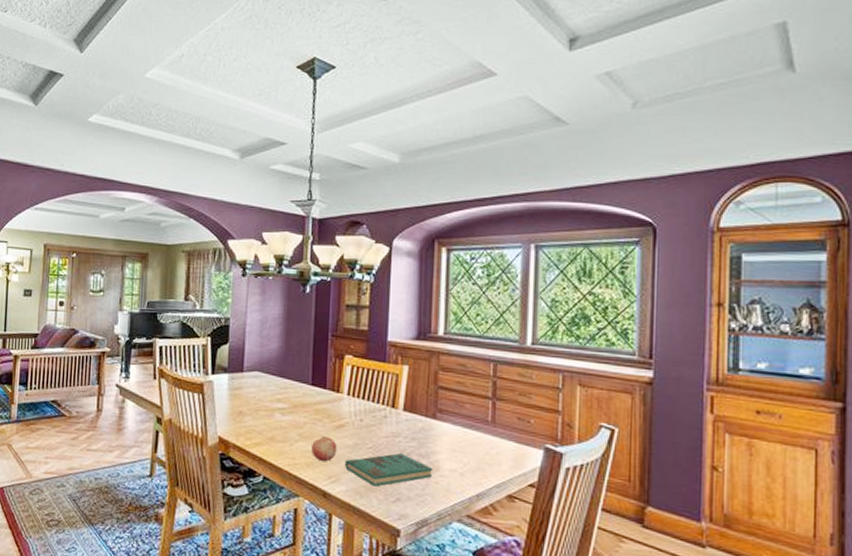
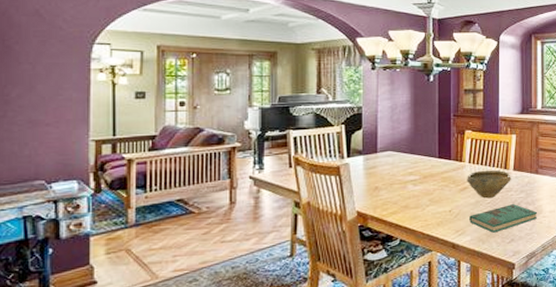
fruit: present [311,435,337,462] -> none [441,198,462,220]
bowl: none [344,406,400,443] -> present [467,170,511,199]

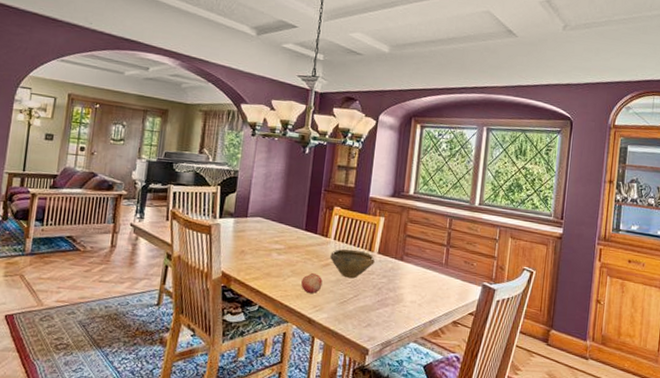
fruit: none [441,198,462,220] -> present [301,272,323,294]
book: present [469,203,538,233] -> none [328,287,398,315]

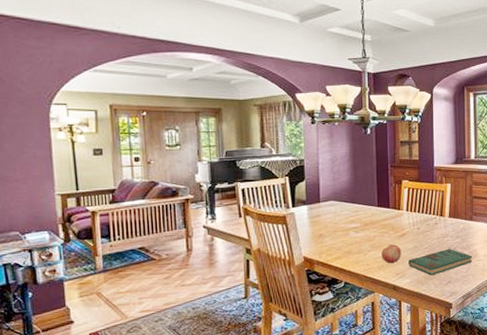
book: none [328,287,398,315] -> present [408,248,473,276]
bowl: present [330,249,375,279] -> none [405,217,447,244]

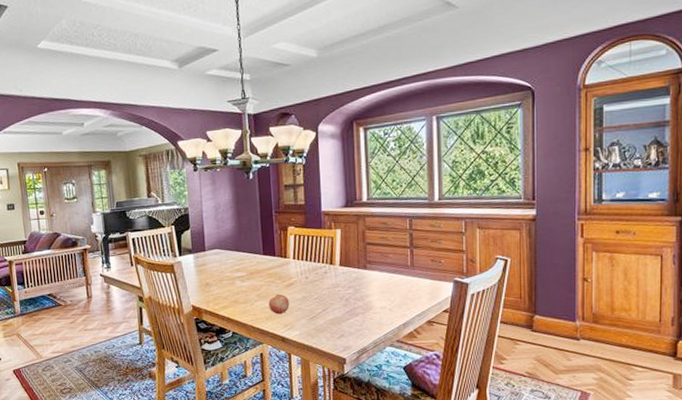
book: present [408,248,473,276] -> none [297,299,368,328]

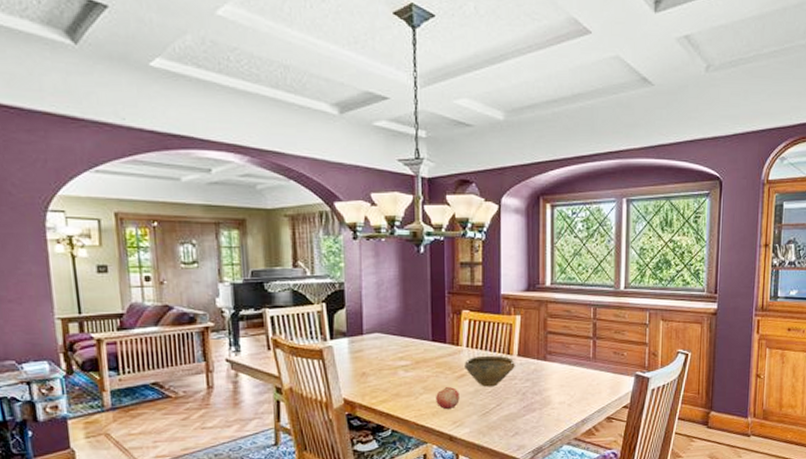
bowl: none [292,266,338,294] -> present [465,355,515,387]

